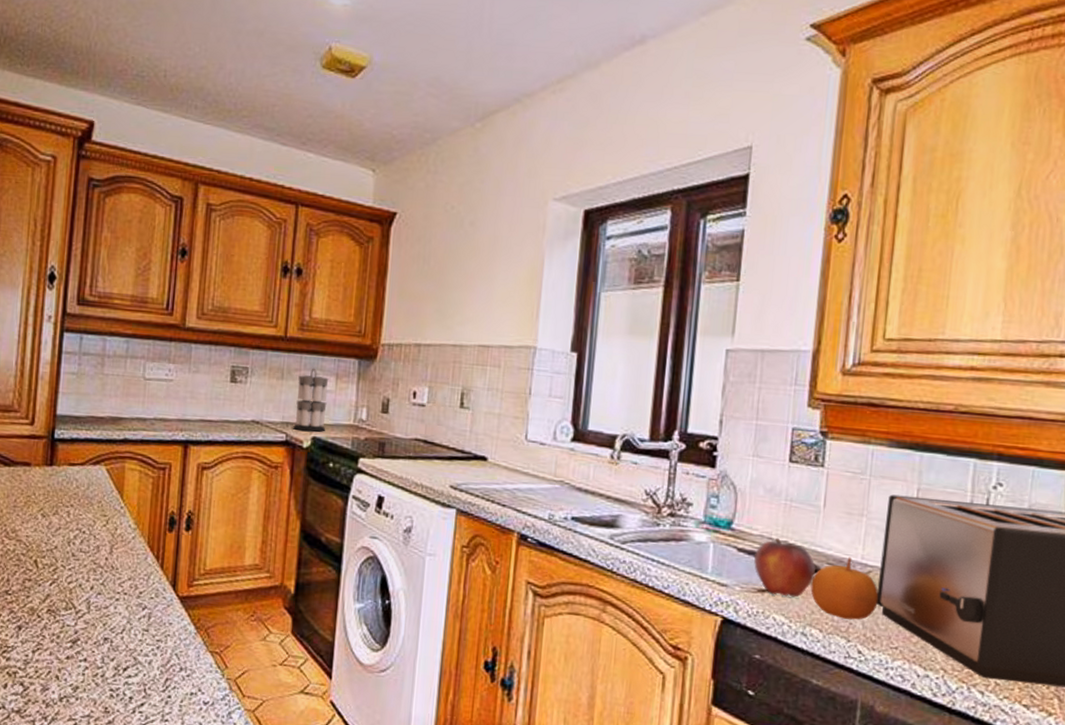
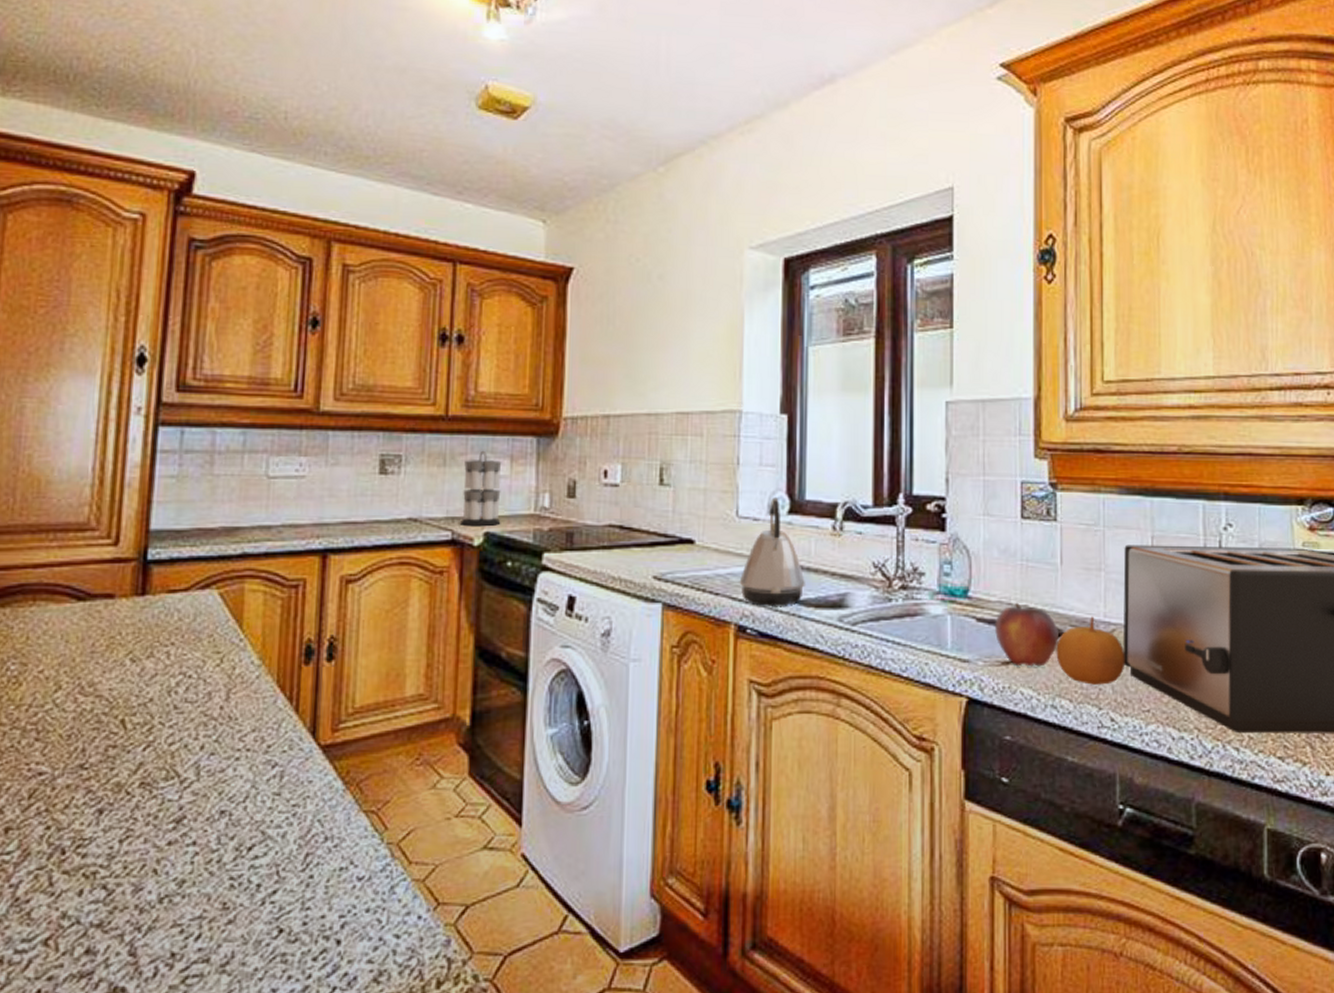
kettle: none [524,425,583,521] -> present [739,497,805,606]

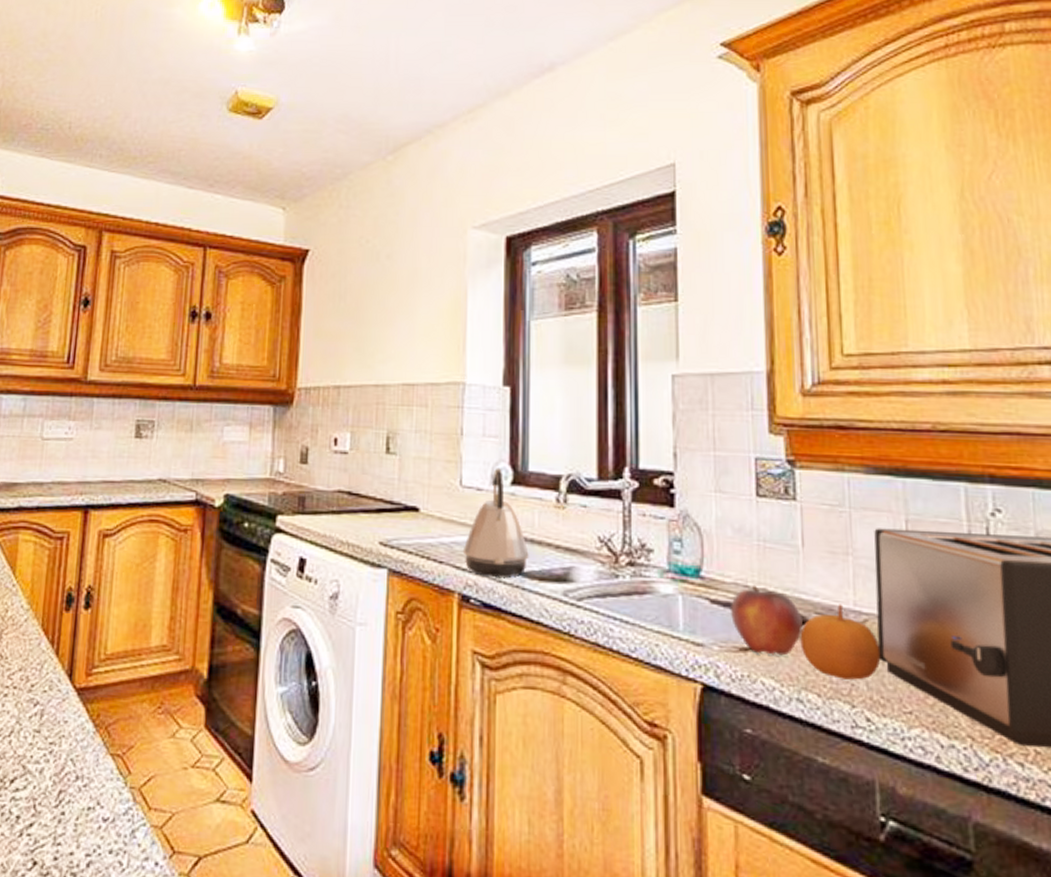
spice rack: present [460,450,502,527] -> none [204,417,242,489]

